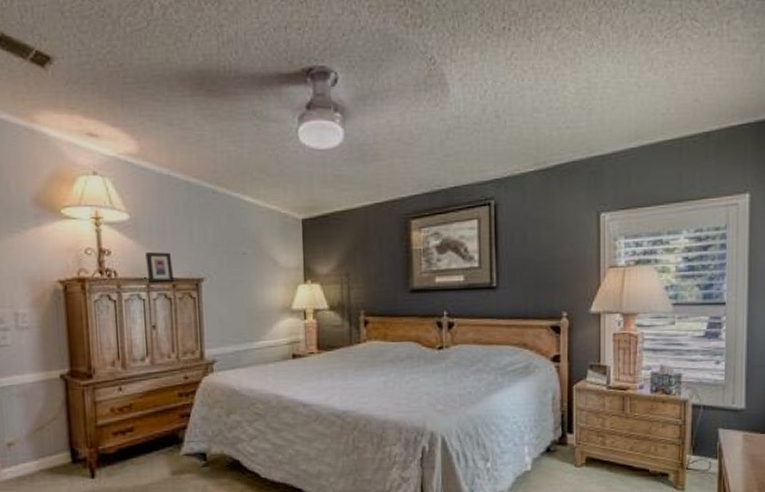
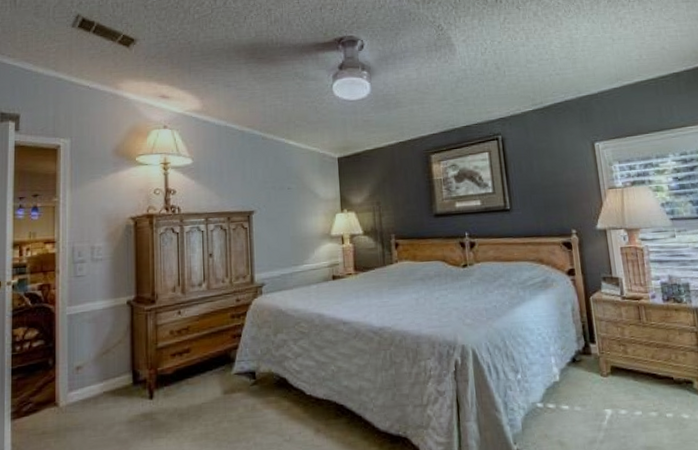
picture frame: present [146,251,175,284] -> none [205,189,229,217]

